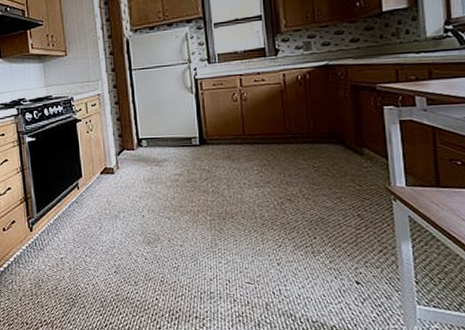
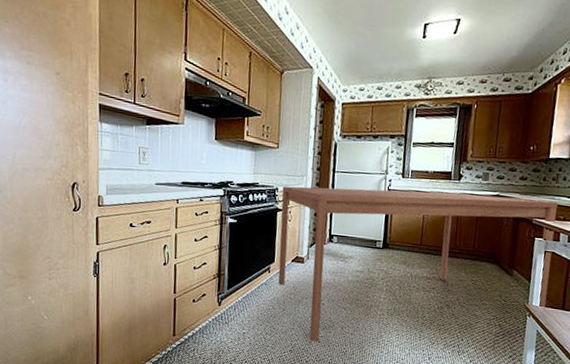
dining table: none [77,60,414,260] -> present [278,186,558,342]

